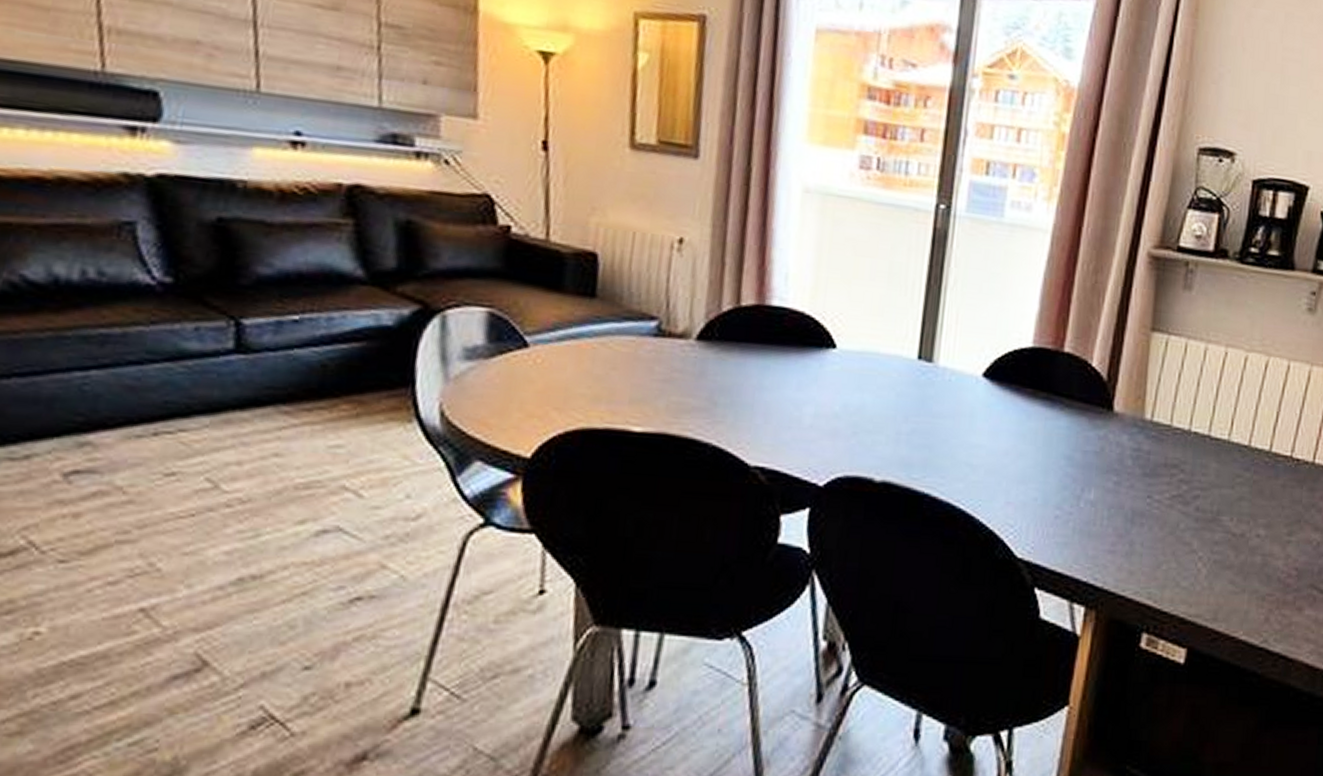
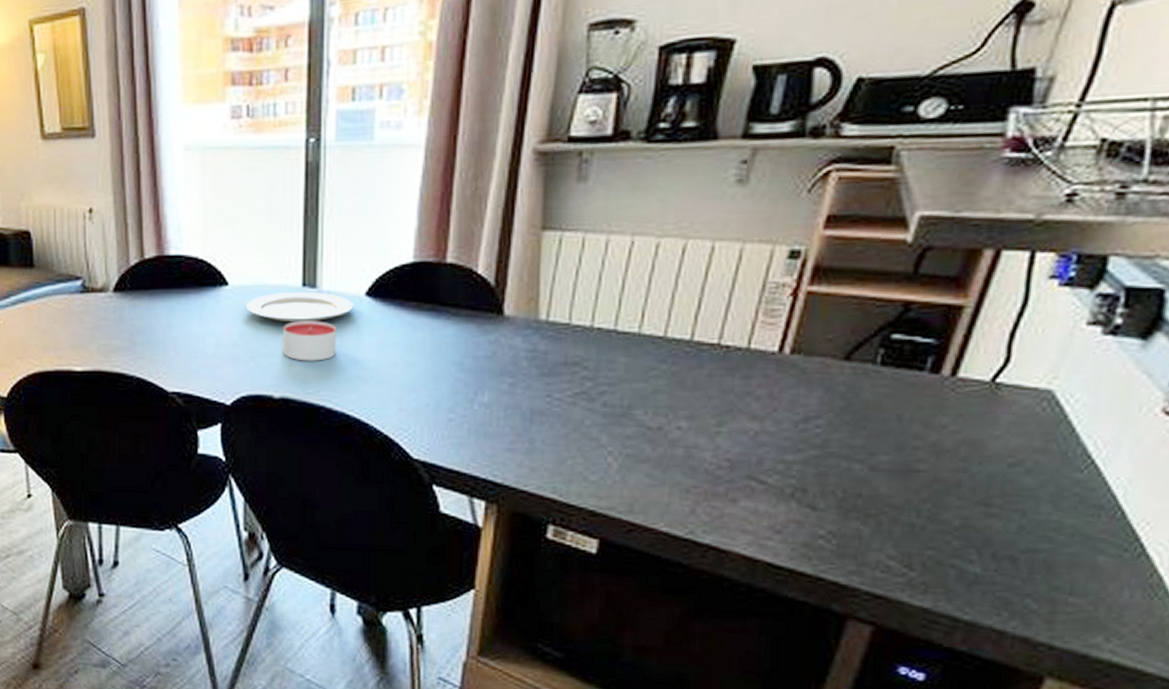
plate: none [852,363,969,400] -> present [245,291,353,323]
candle: none [889,396,950,443] -> present [283,321,337,361]

